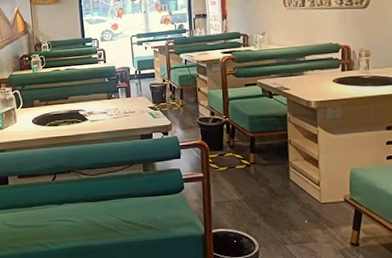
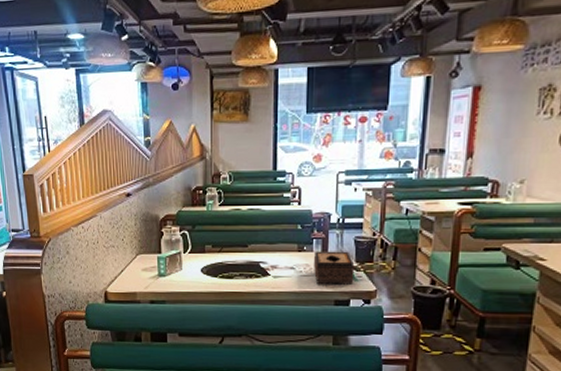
tissue box: none [121,95,154,123] -> present [314,251,355,285]

